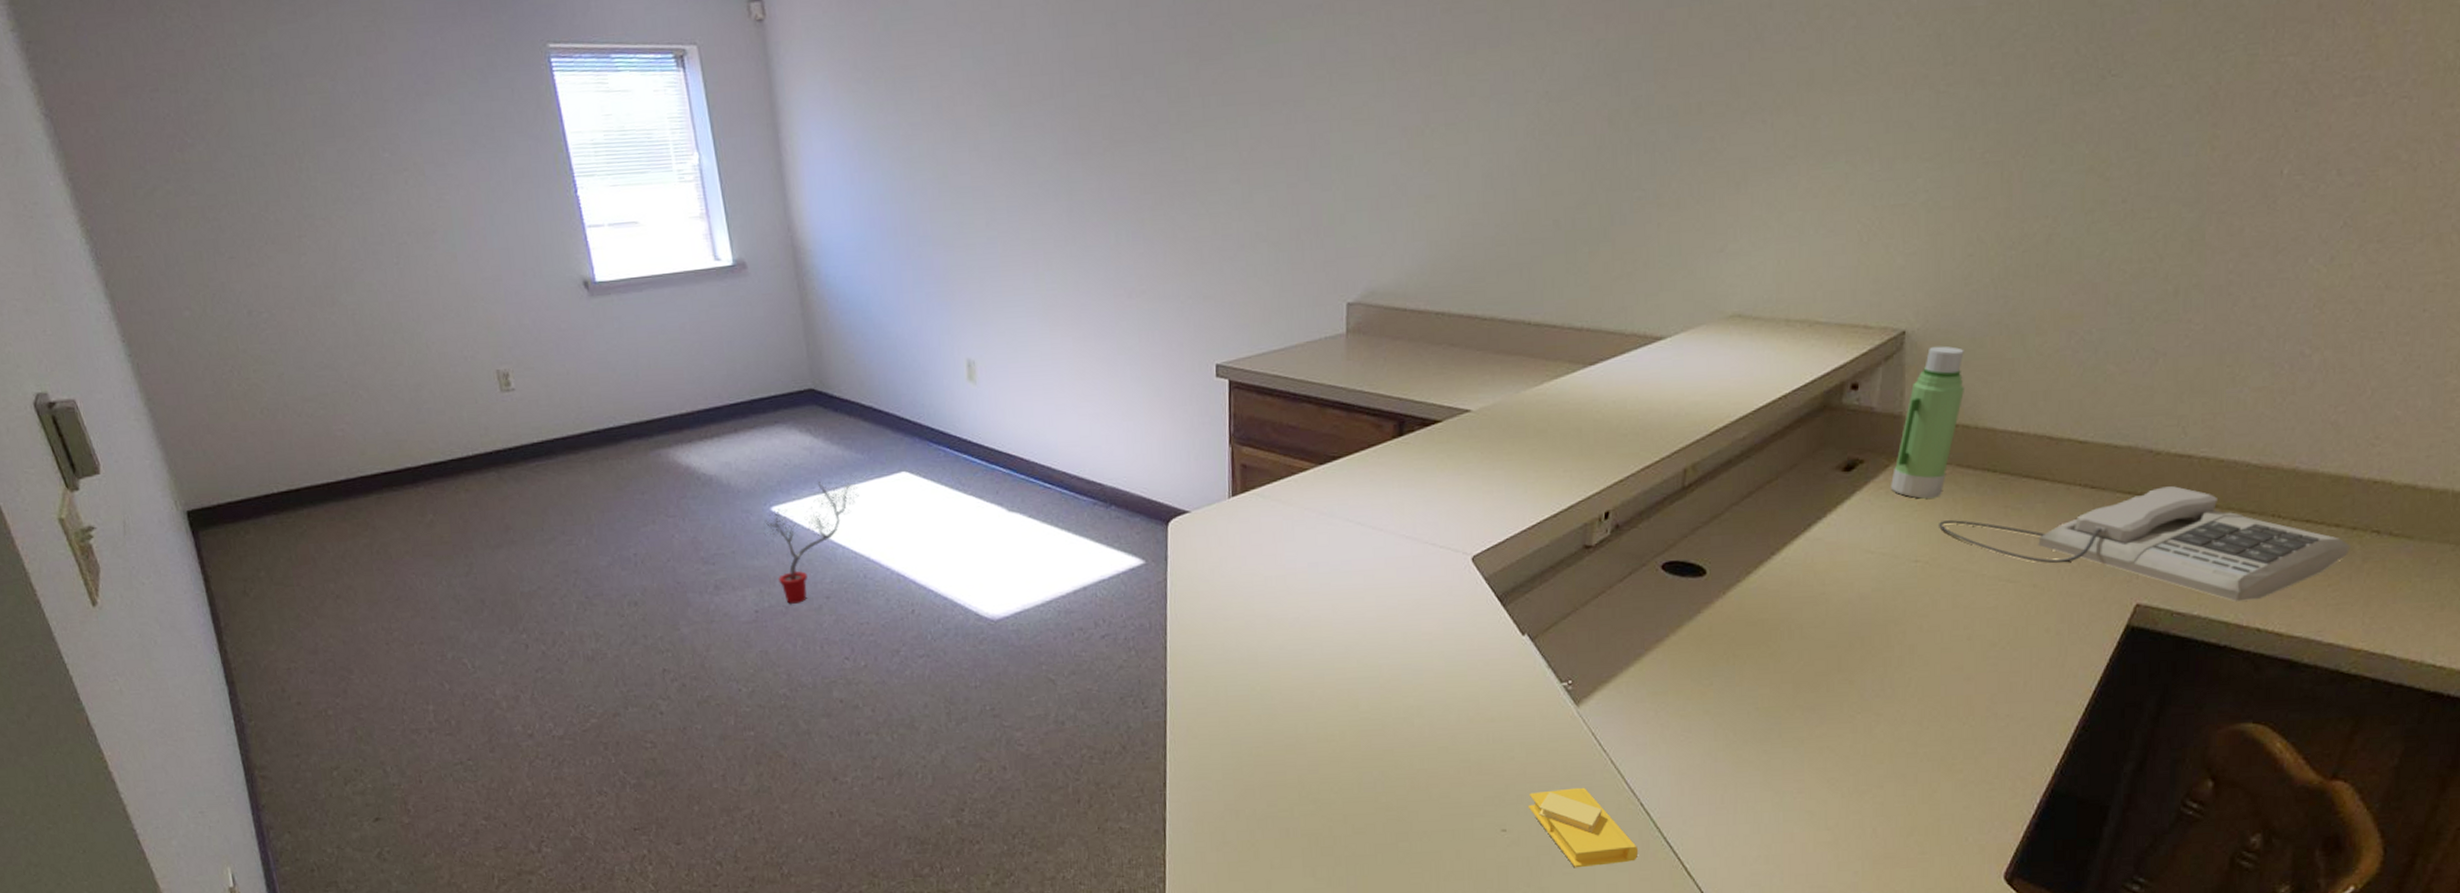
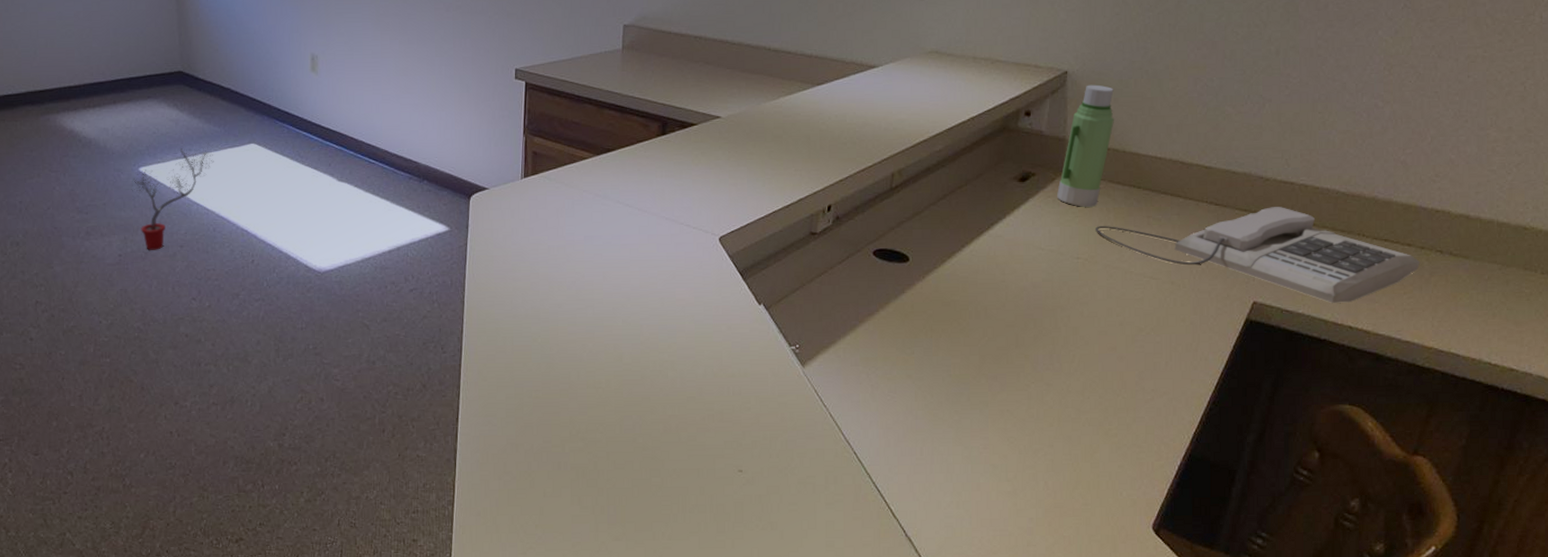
sticky notes: present [1527,787,1639,868] -> none [760,436,852,506]

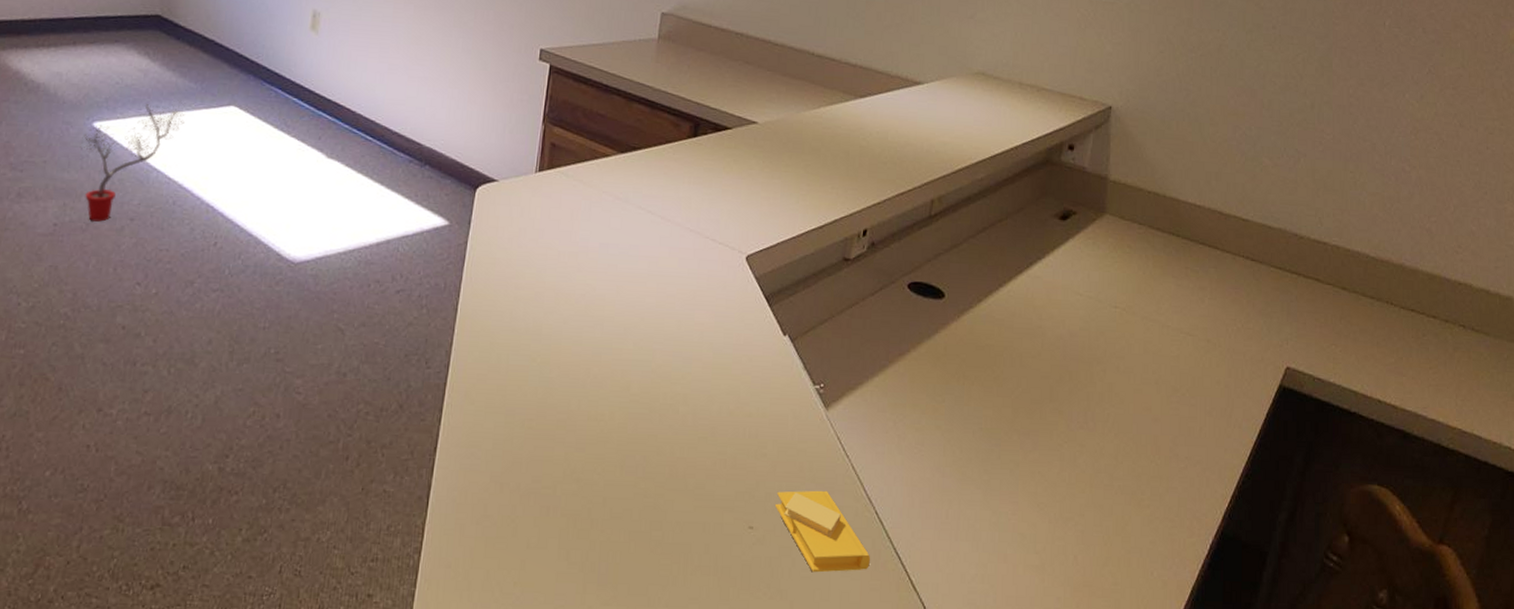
sticky notes: none [760,436,852,506] -> present [774,490,871,573]
water bottle: present [1057,84,1114,207] -> none [1097,122,1156,253]
telephone: present [1096,207,1420,303] -> none [1134,267,1444,374]

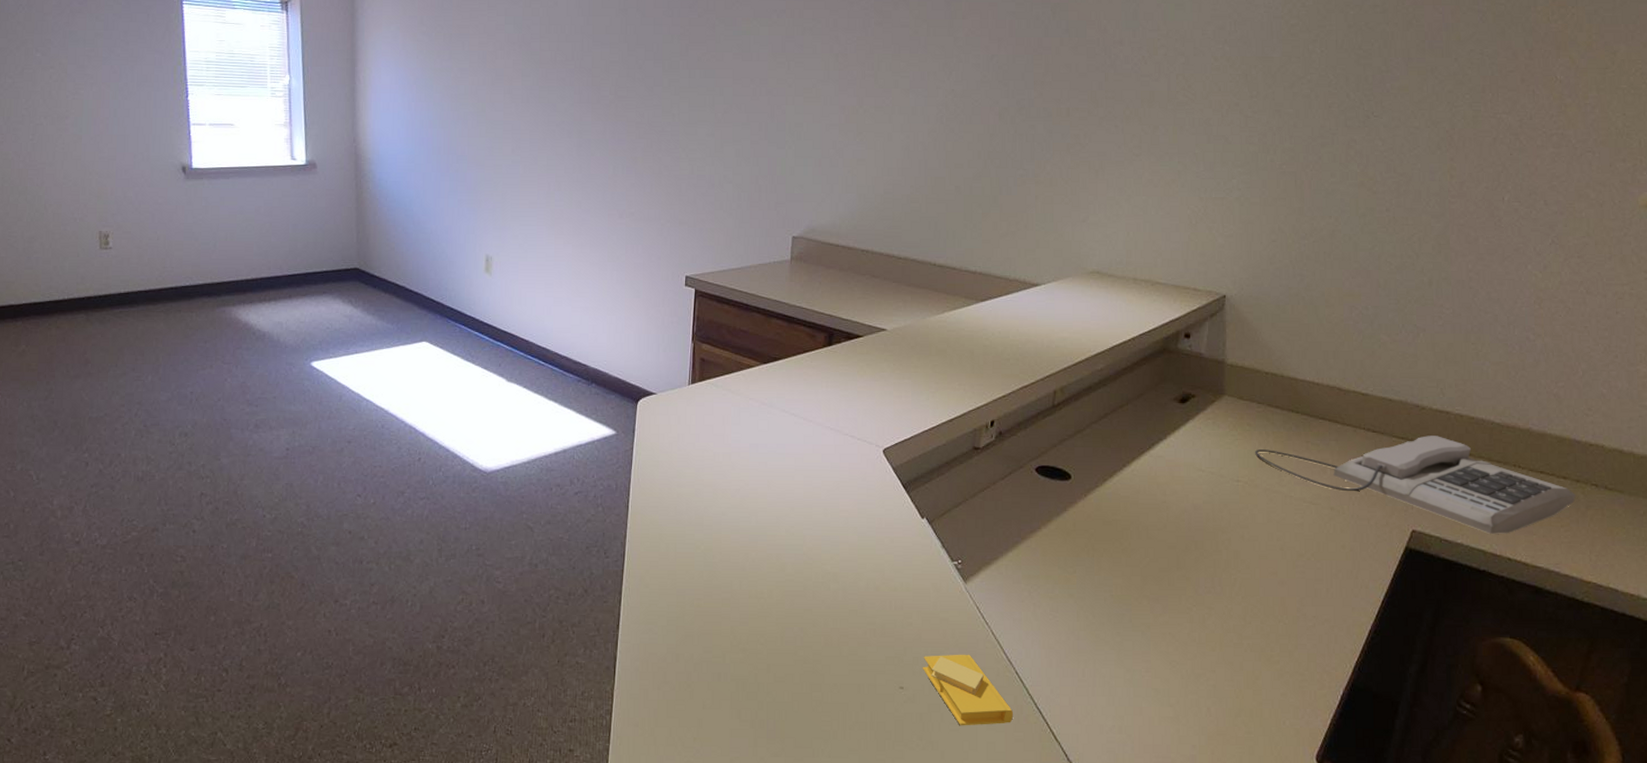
potted tree: present [80,100,185,222] -> none [302,339,386,445]
telephone: none [1134,267,1444,374] -> present [1255,436,1576,534]

